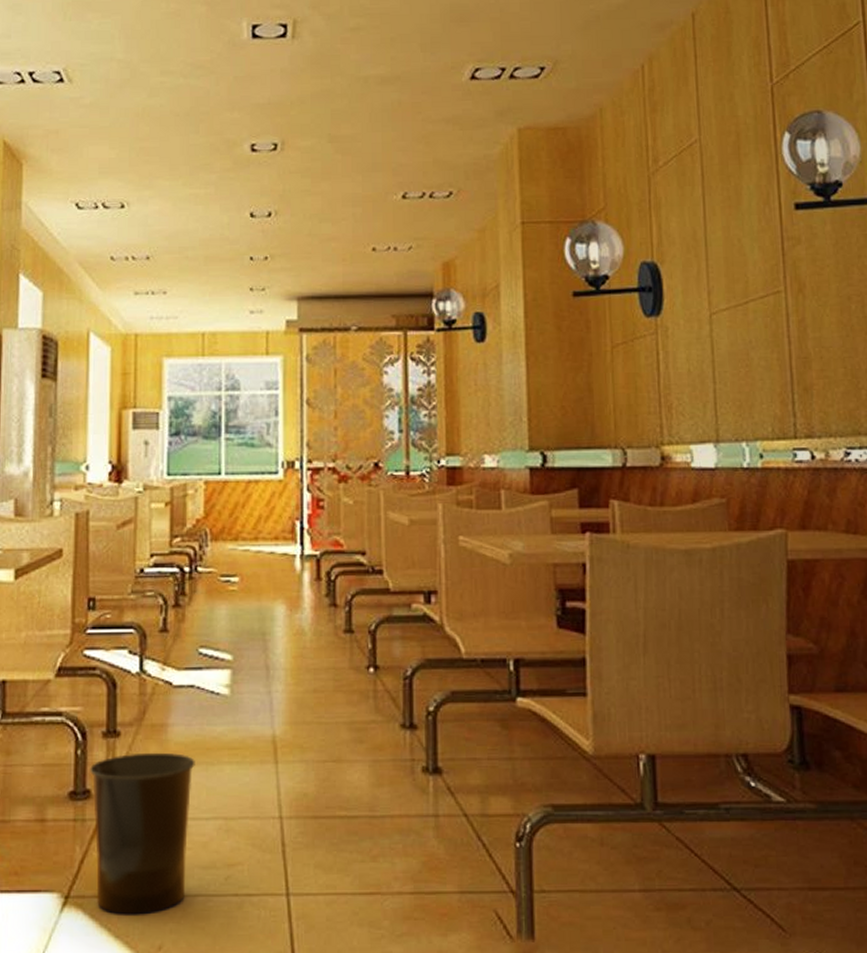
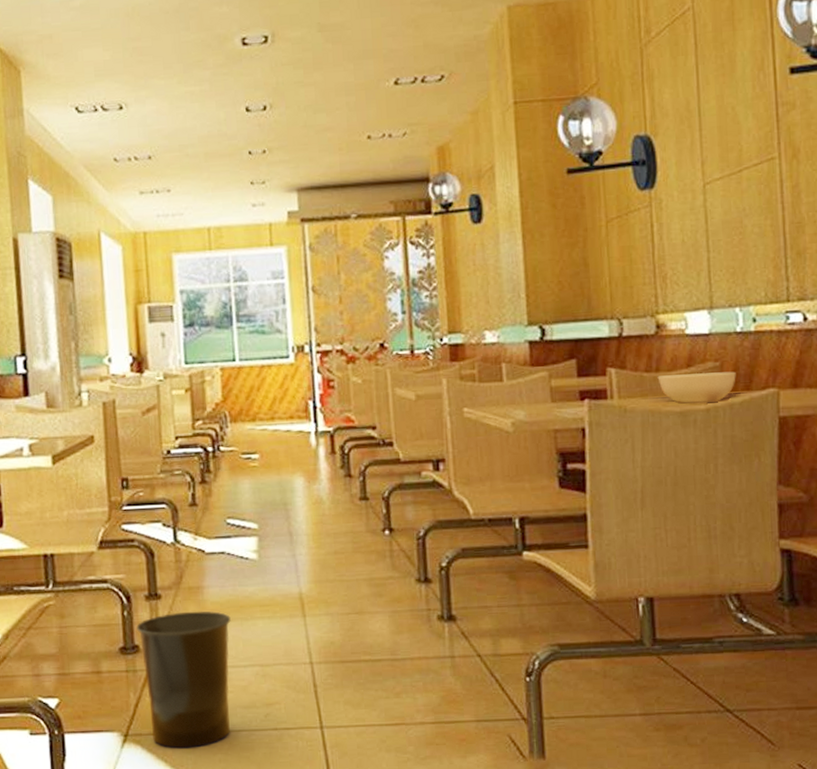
bowl: none [662,509,743,543] -> present [657,371,736,405]

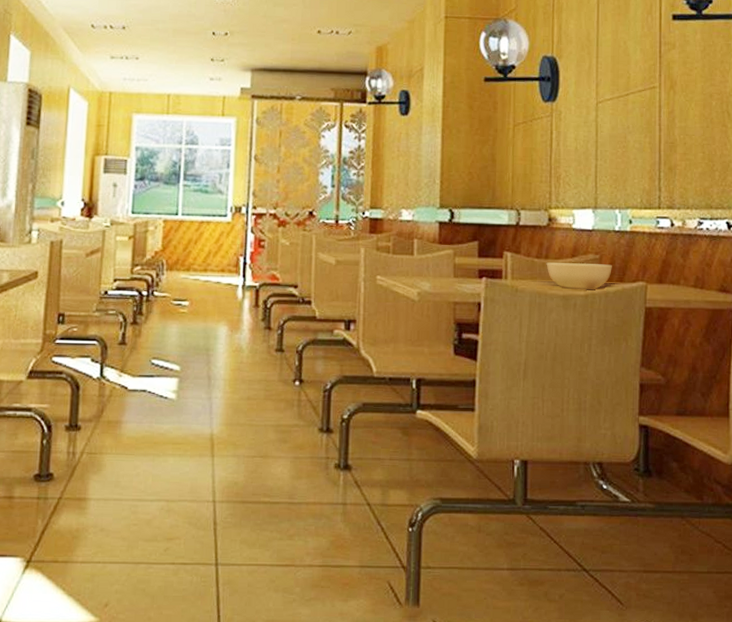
waste bin: present [136,611,231,748] -> none [53,444,144,577]

